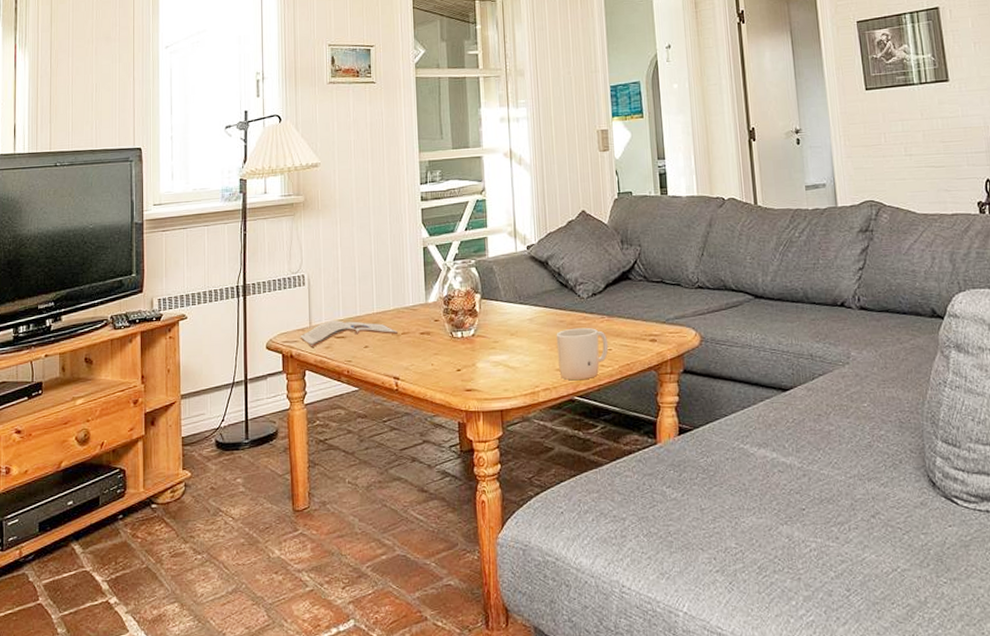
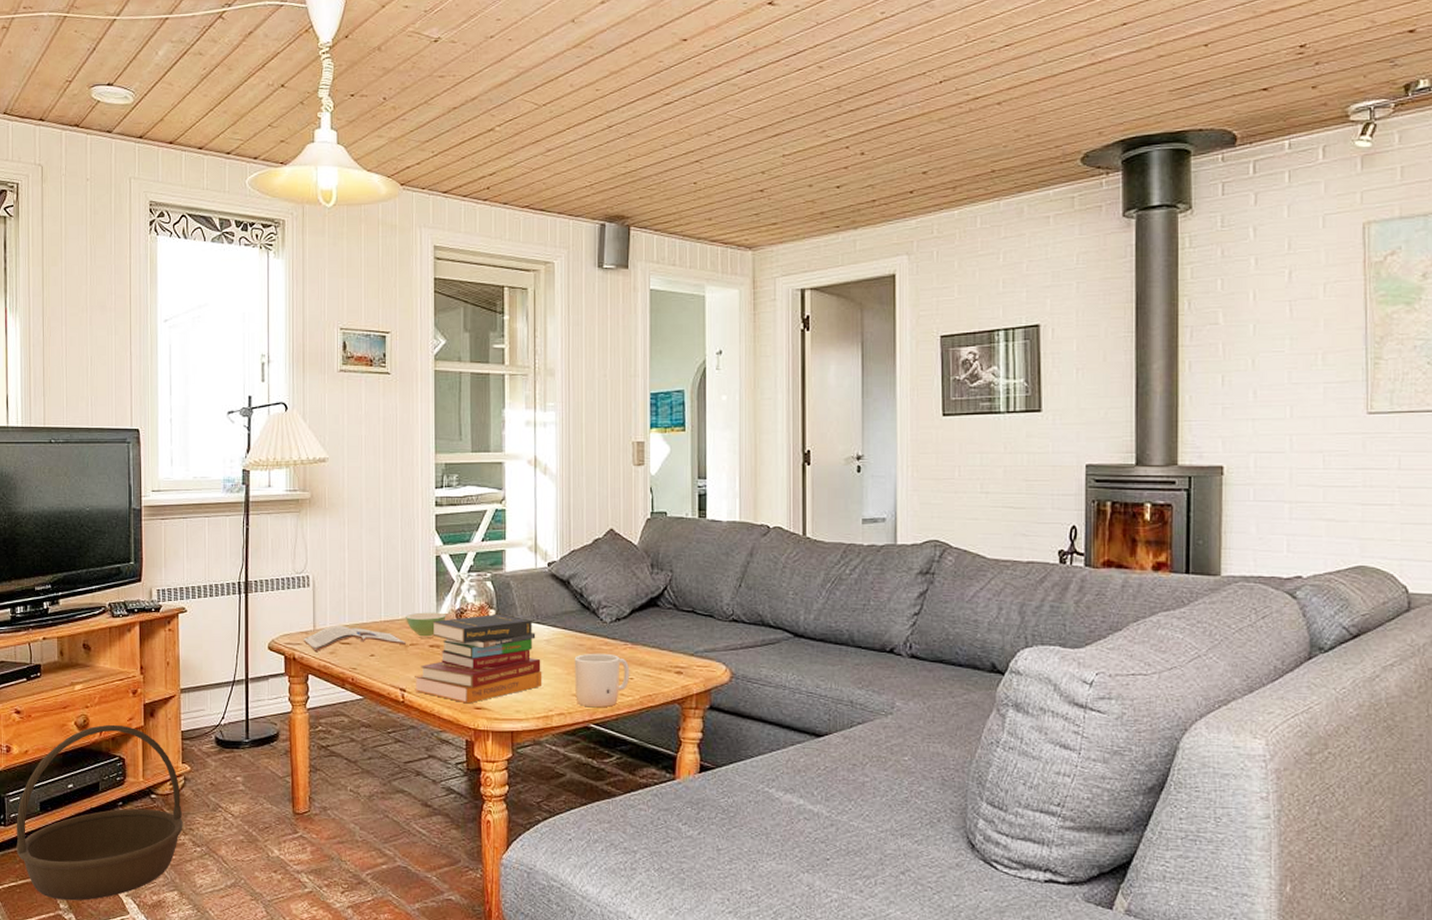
basket: none [13,436,184,624] -> present [16,724,183,901]
bowl: none [397,300,435,328] -> present [406,612,446,640]
books: none [407,297,528,387] -> present [415,613,542,704]

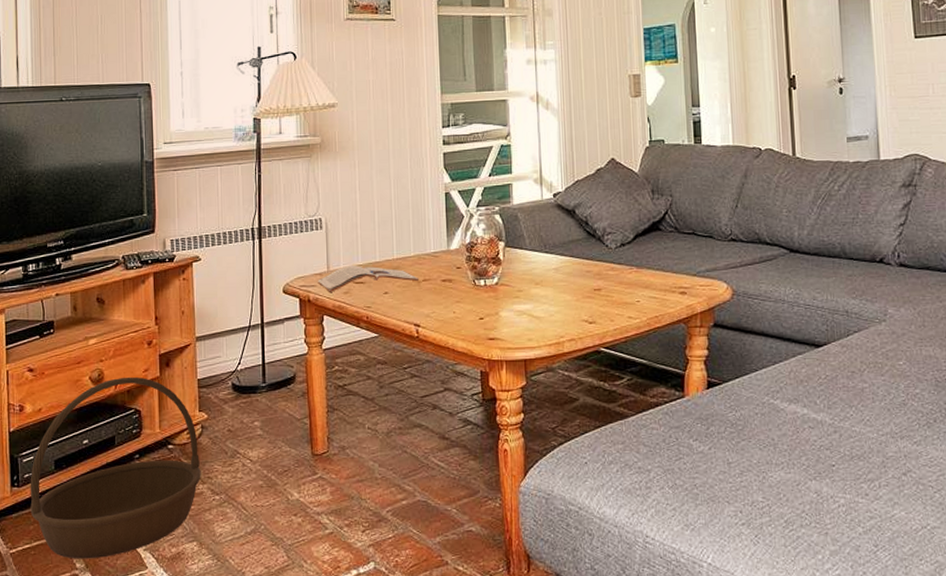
bowl: present [406,612,446,640] -> none [417,247,457,275]
books: present [415,613,542,704] -> none [428,245,553,335]
mug: present [574,653,630,708] -> none [582,278,637,332]

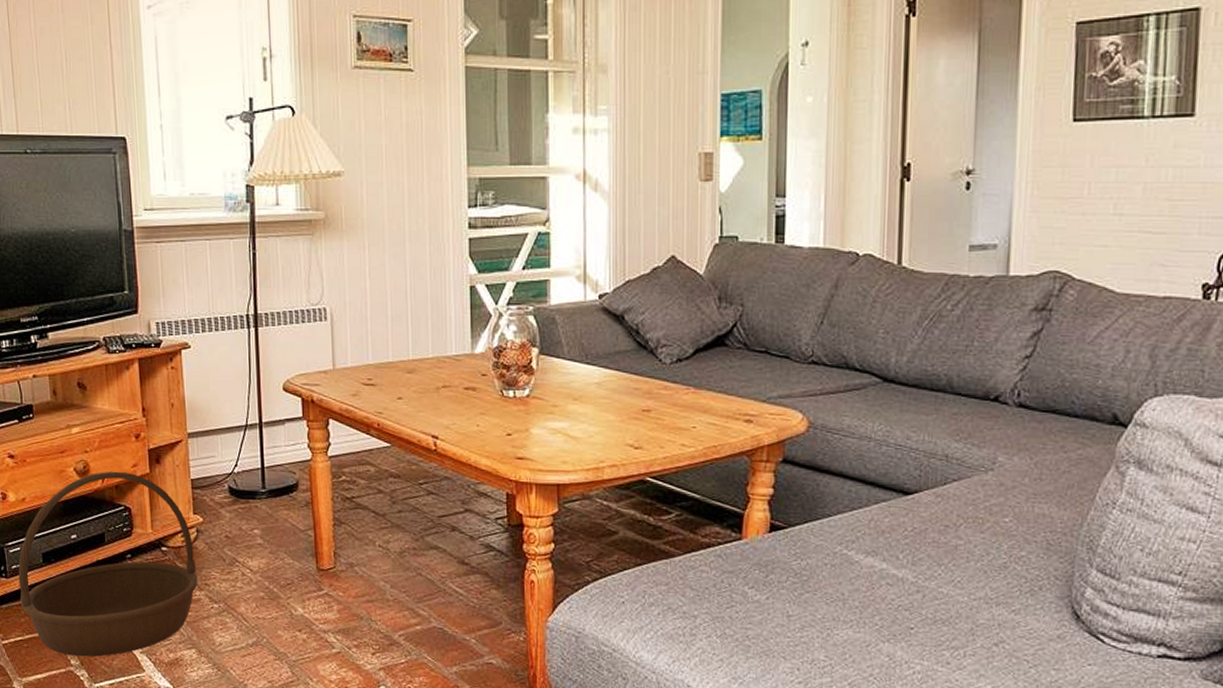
magazine: present [317,265,420,293] -> none [322,363,439,395]

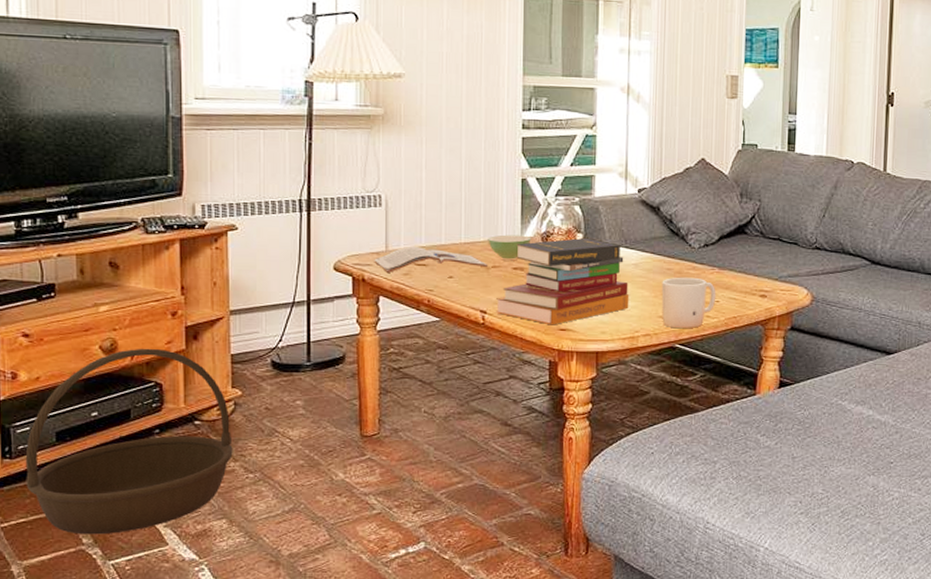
magazine: none [322,363,439,395] -> present [374,246,489,274]
bowl: none [437,350,483,381] -> present [488,234,531,262]
books: none [448,352,592,453] -> present [496,237,630,325]
mug: none [628,398,693,460] -> present [661,277,717,329]

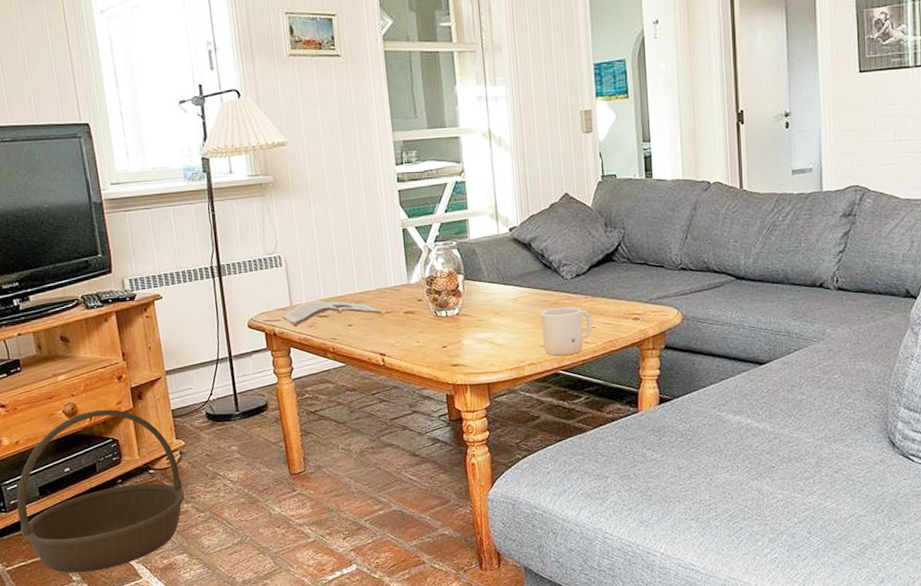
bowl: present [488,234,531,262] -> none [378,281,418,307]
books: present [496,237,630,325] -> none [393,278,513,362]

